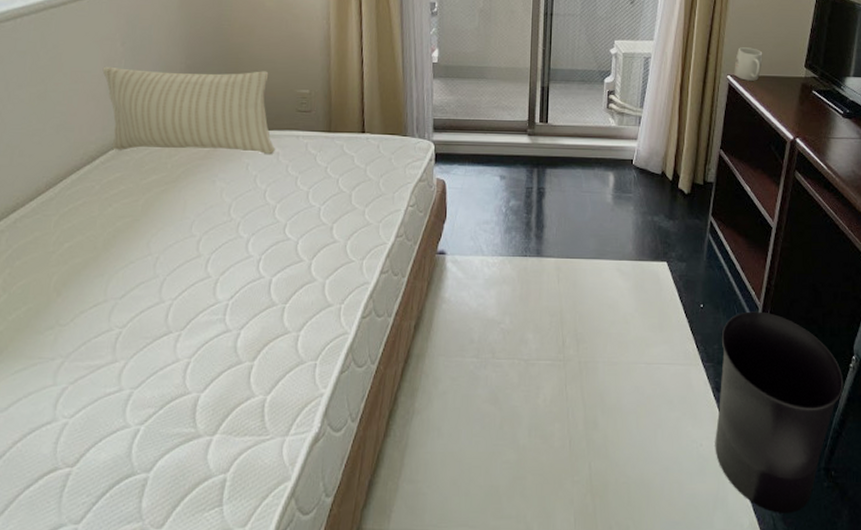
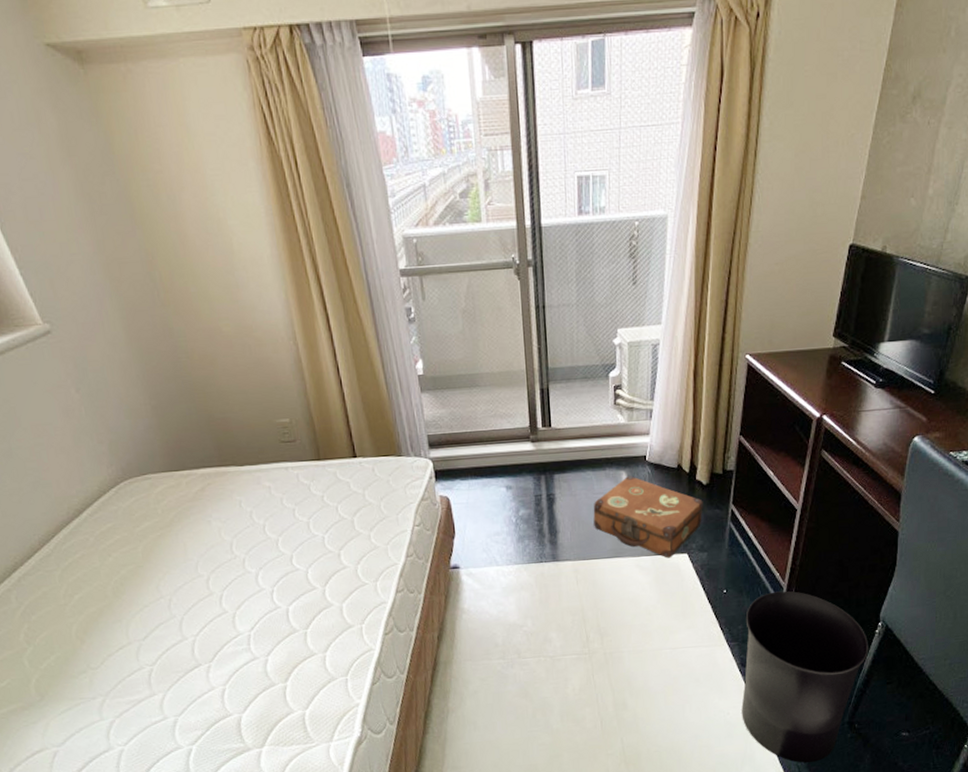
pillow: present [102,66,276,154] -> none [63,403,266,501]
suitcase: none [579,178,684,265] -> present [593,476,703,558]
mug: present [734,47,763,81] -> none [753,320,786,359]

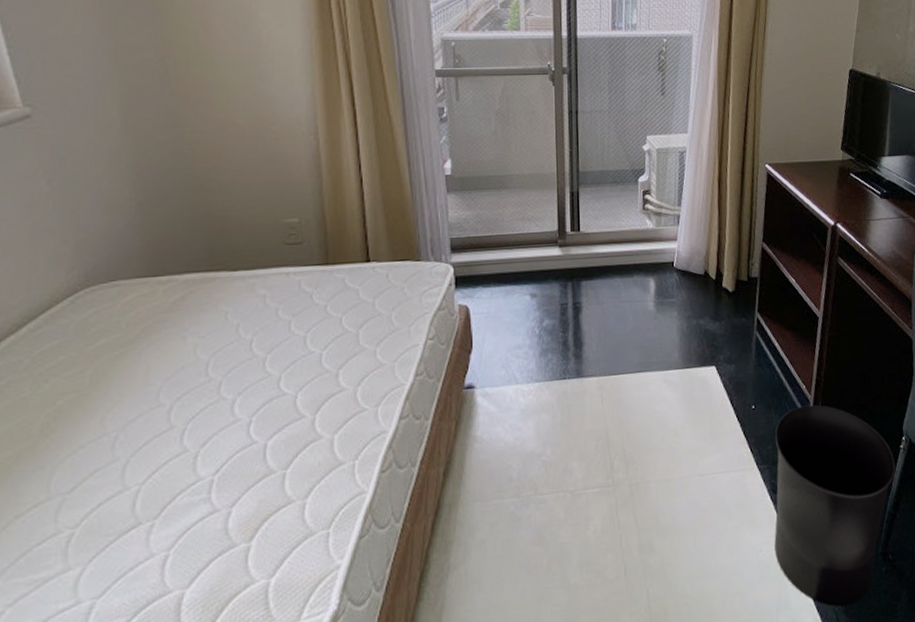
suitcase: present [593,476,703,558] -> none [620,283,730,372]

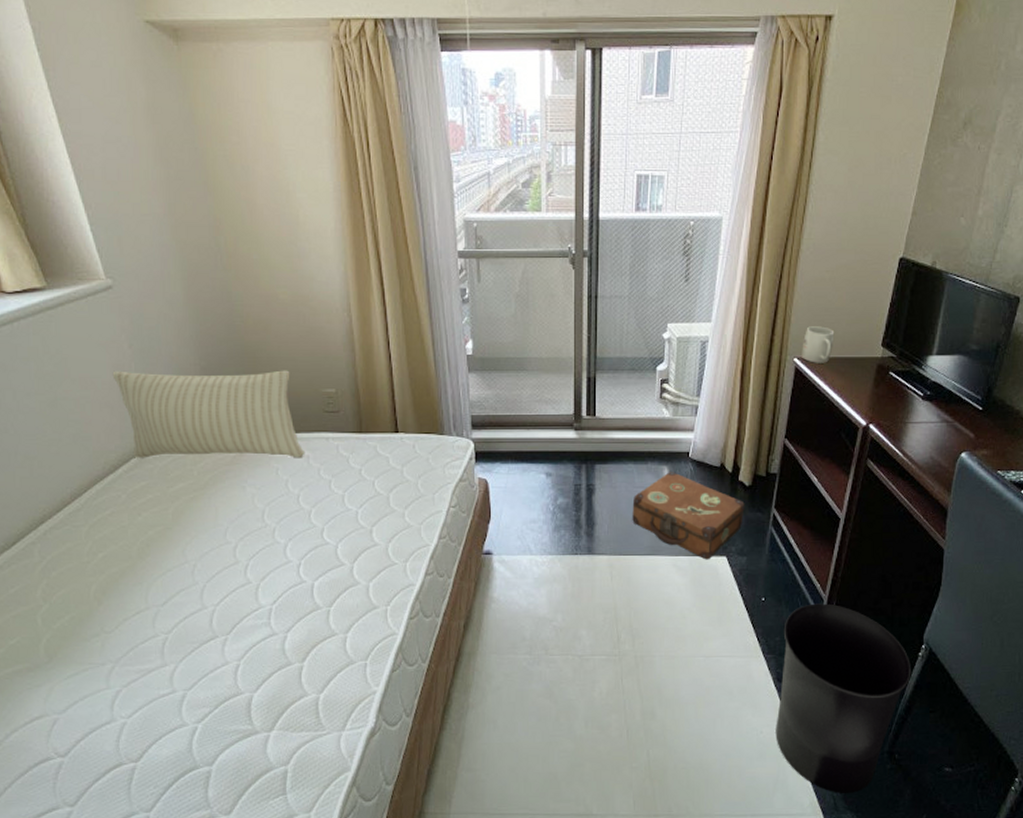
pillow: none [22,200,261,313] -> present [112,370,305,458]
suitcase: none [620,283,730,372] -> present [632,472,745,560]
mug: none [771,133,800,169] -> present [802,326,835,363]

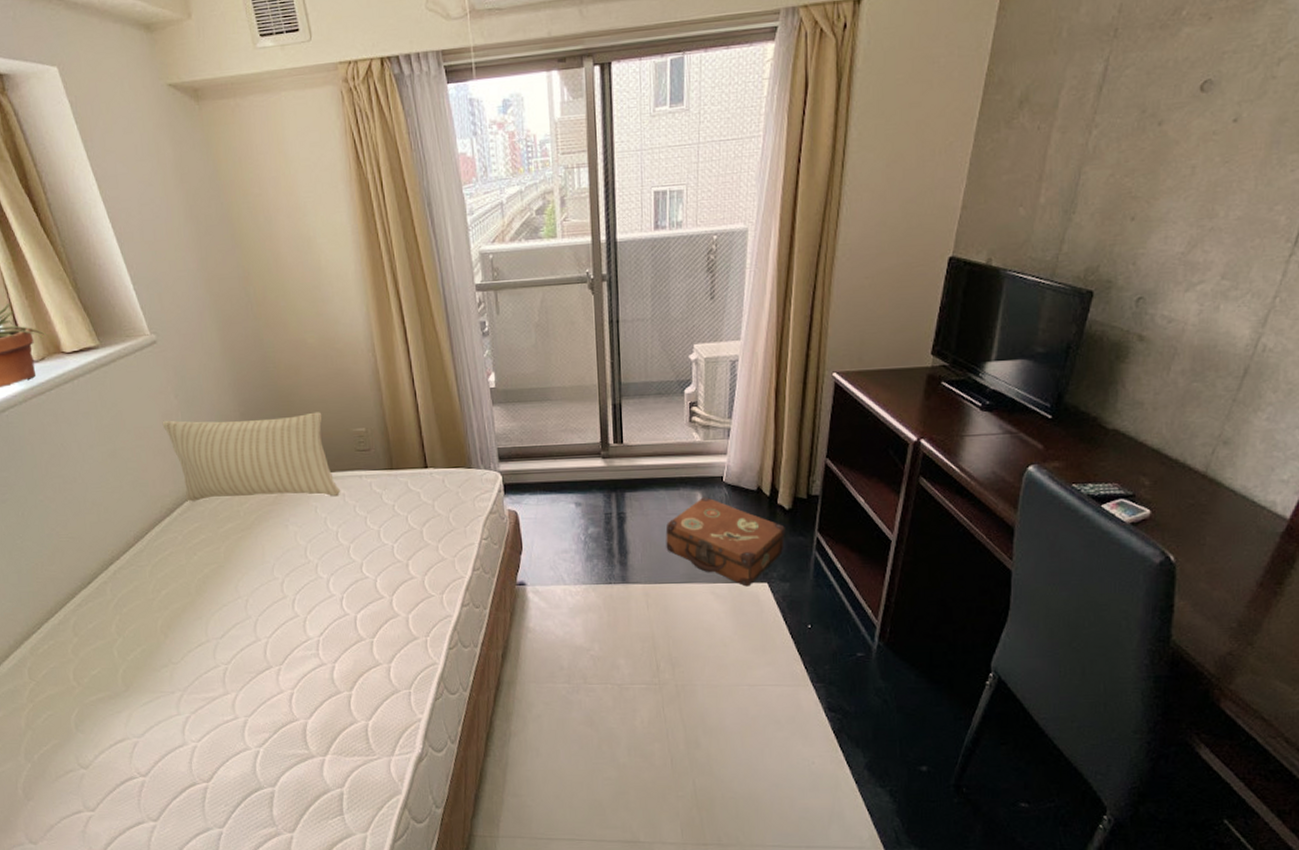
waste bin: present [775,603,912,793] -> none [828,630,978,827]
mug: present [802,326,835,363] -> none [841,337,878,377]

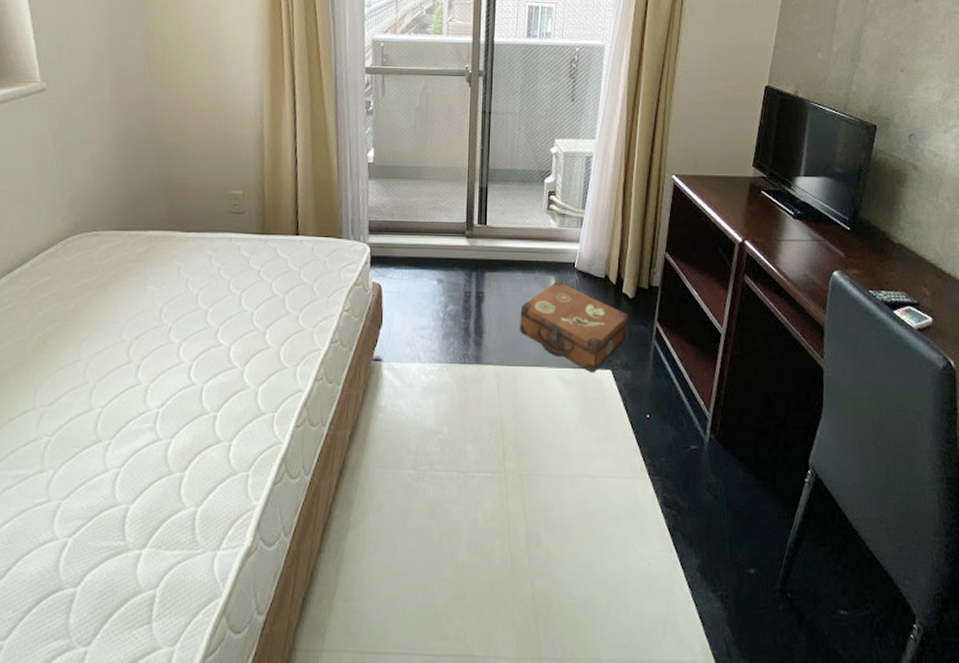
pillow: present [162,412,341,502] -> none [33,167,208,257]

